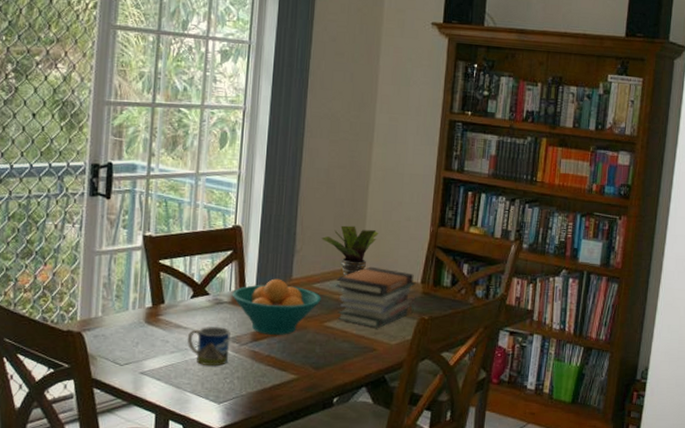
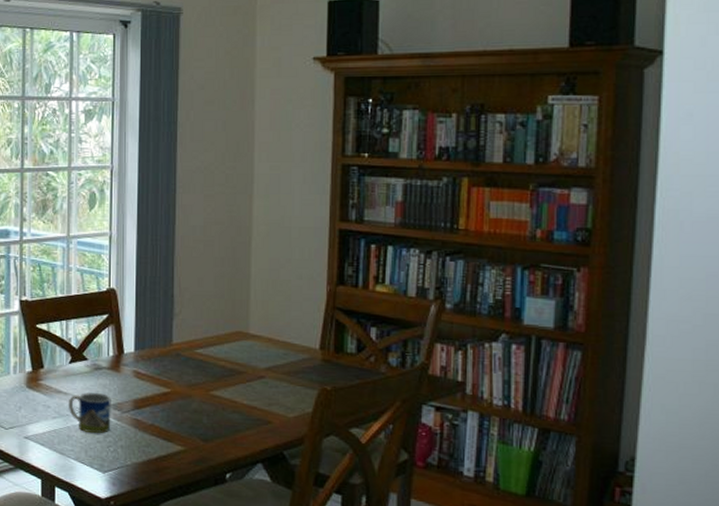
fruit bowl: present [232,278,321,335] -> none [110,343,205,404]
potted plant: present [321,225,379,276] -> none [202,286,266,341]
book stack: present [335,266,416,328] -> none [220,330,313,398]

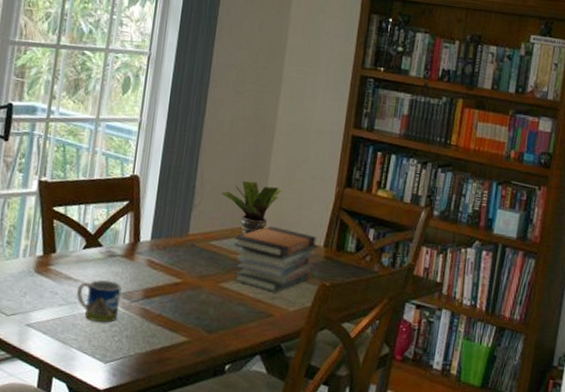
potted plant: none [202,286,266,341] -> present [221,180,281,235]
book stack: none [220,330,313,398] -> present [233,226,318,292]

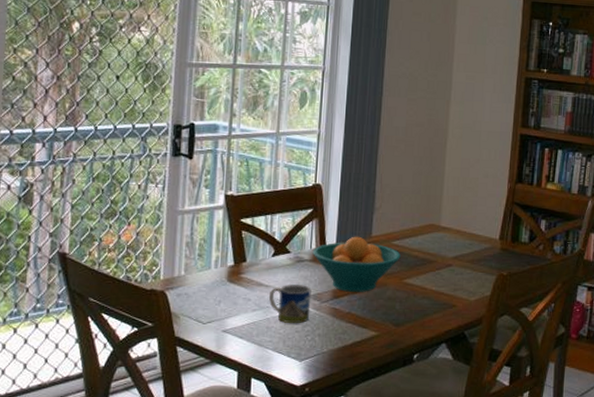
fruit bowl: none [125,233,218,294] -> present [312,236,401,292]
potted plant: present [221,180,281,235] -> none [400,183,457,233]
book stack: present [233,226,318,292] -> none [415,223,494,284]

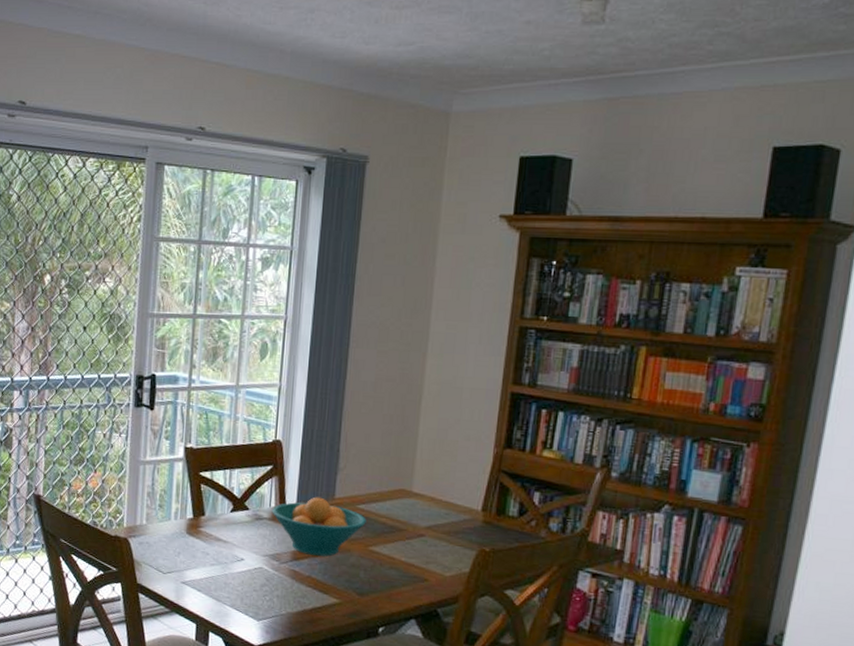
mug: present [268,285,312,324] -> none [226,542,270,583]

